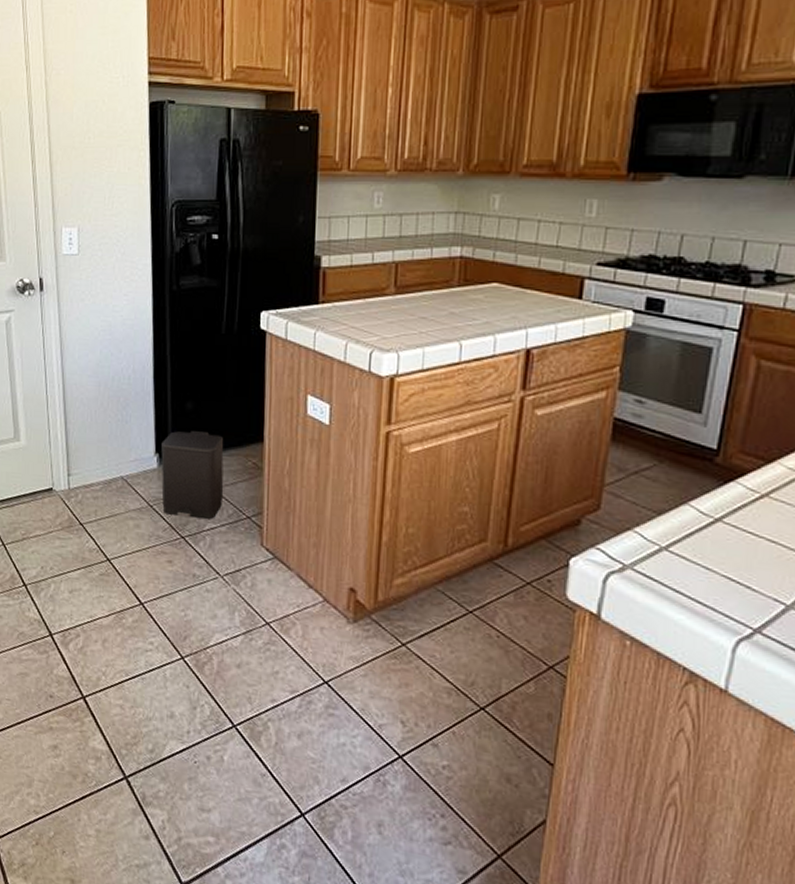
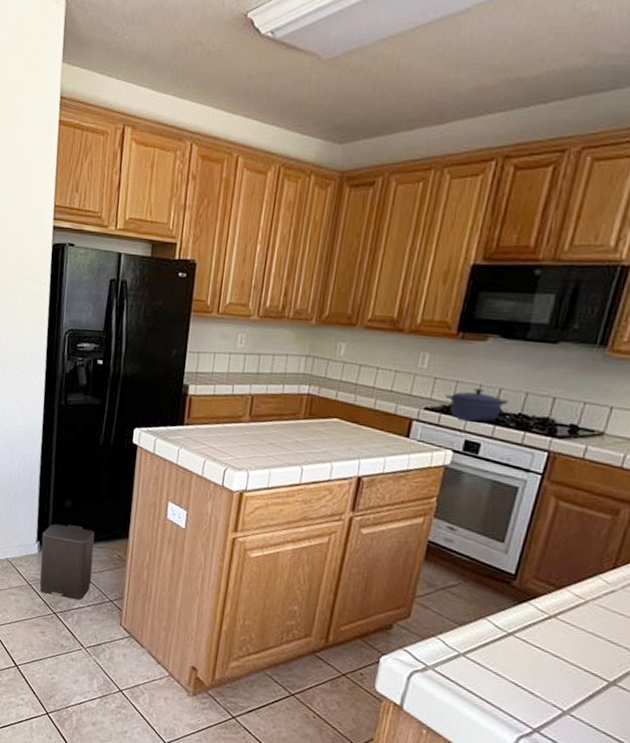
cooking pot: none [619,237,692,276] -> present [445,388,508,423]

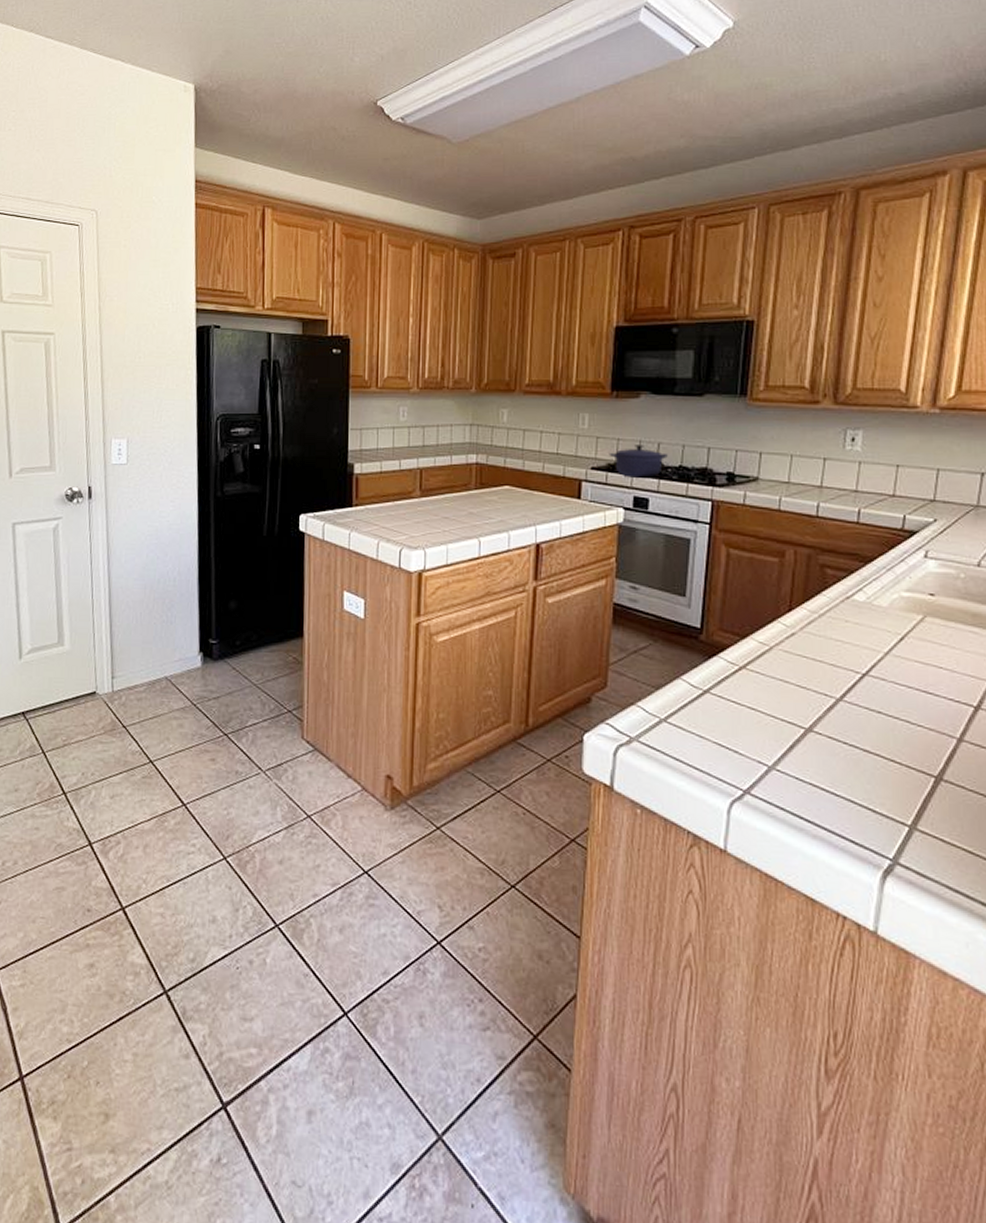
pedal bin: present [39,524,95,600] -> none [205,629,266,715]

